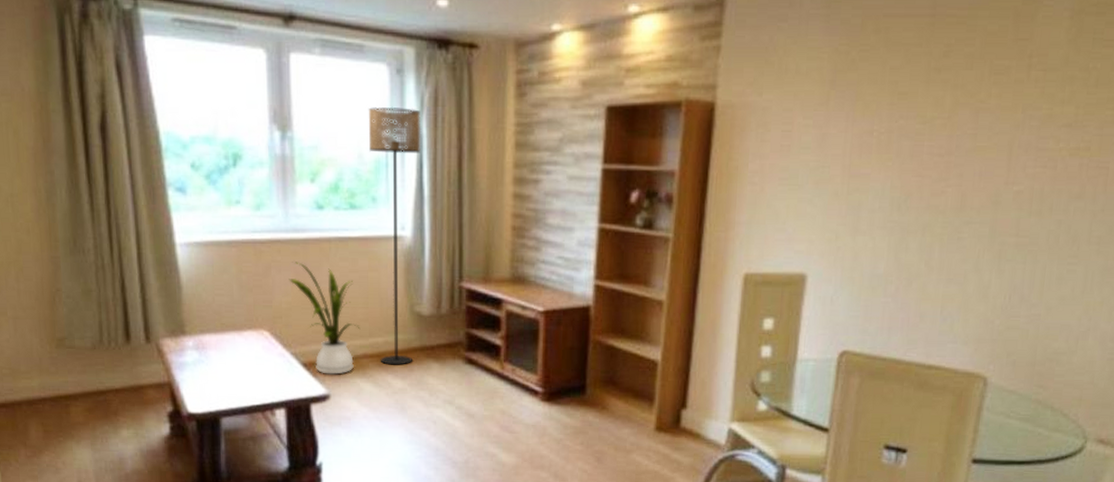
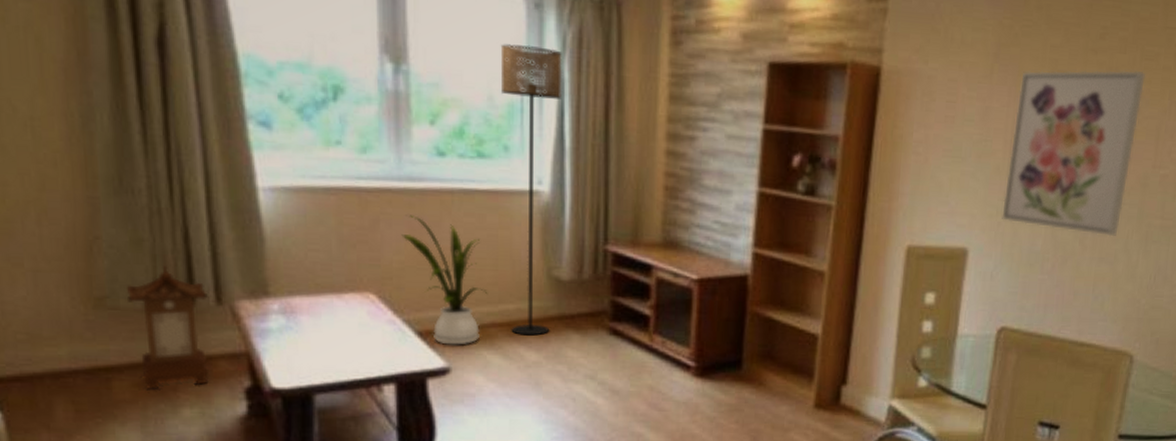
lantern: none [79,311,141,414] -> present [125,266,209,389]
wall art: none [841,85,996,257] -> present [1002,70,1147,237]

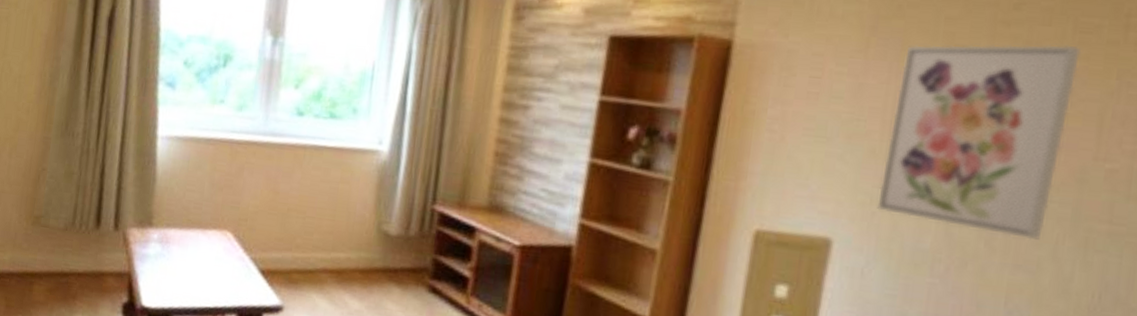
lantern: present [125,266,209,389] -> none [54,195,110,297]
house plant: present [401,215,488,345] -> none [259,165,324,286]
floor lamp: present [500,44,563,336] -> none [339,20,413,285]

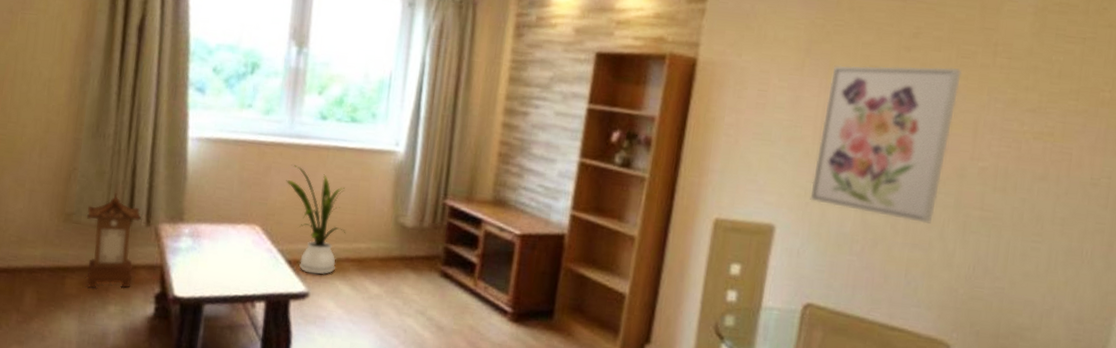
lantern: none [54,195,110,297] -> present [86,193,142,288]
house plant: none [259,165,324,286] -> present [286,164,346,275]

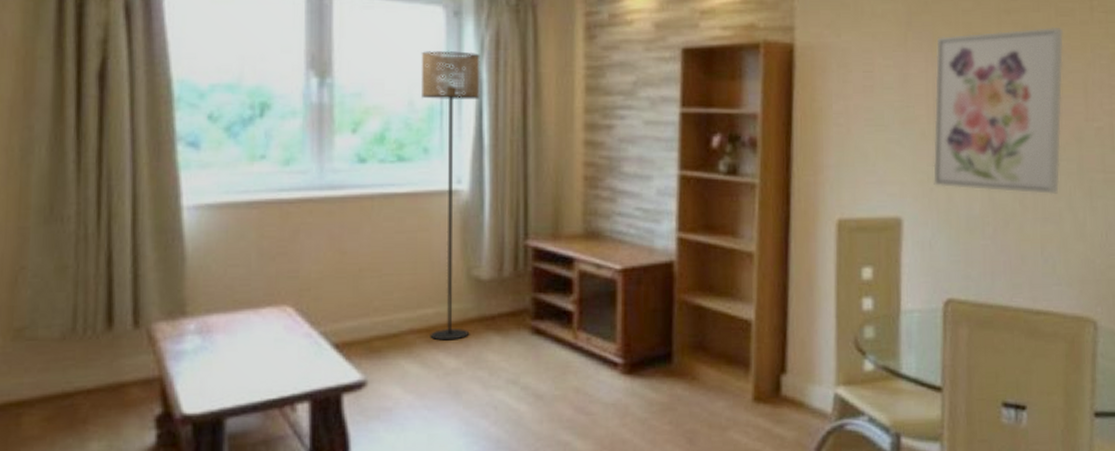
lantern: present [86,193,142,288] -> none [45,292,127,423]
house plant: present [286,164,346,275] -> none [321,223,407,356]
floor lamp: none [360,34,426,272] -> present [421,50,481,341]

